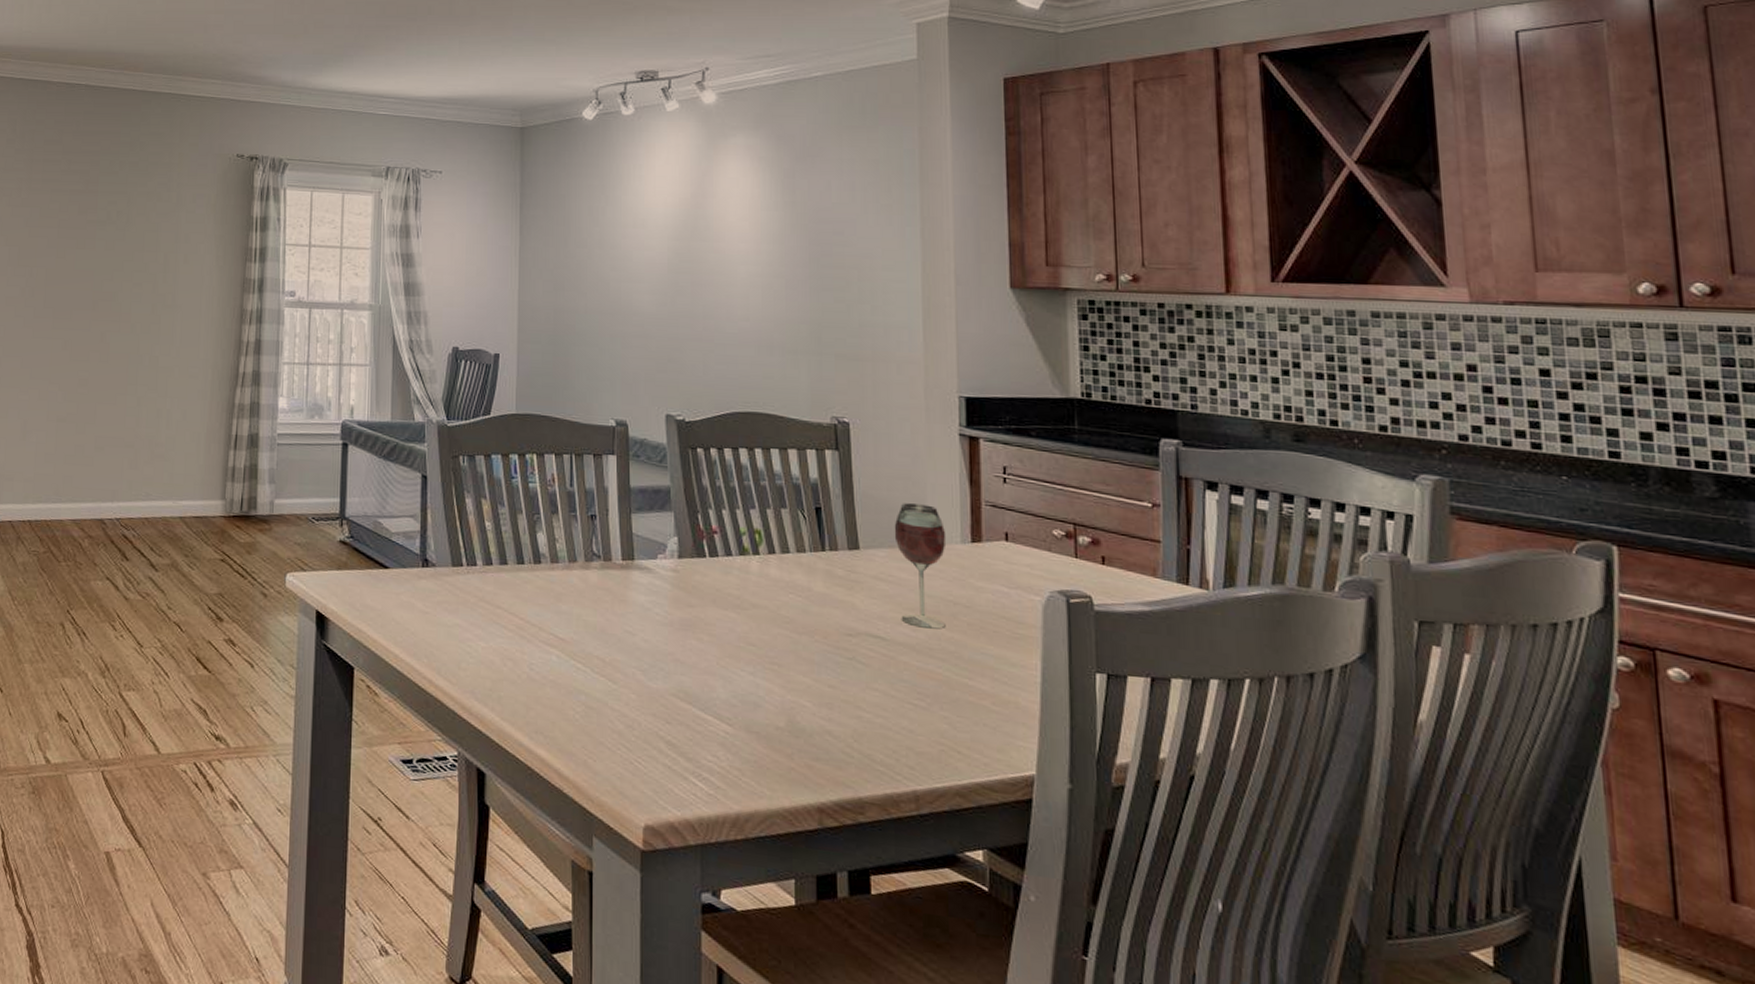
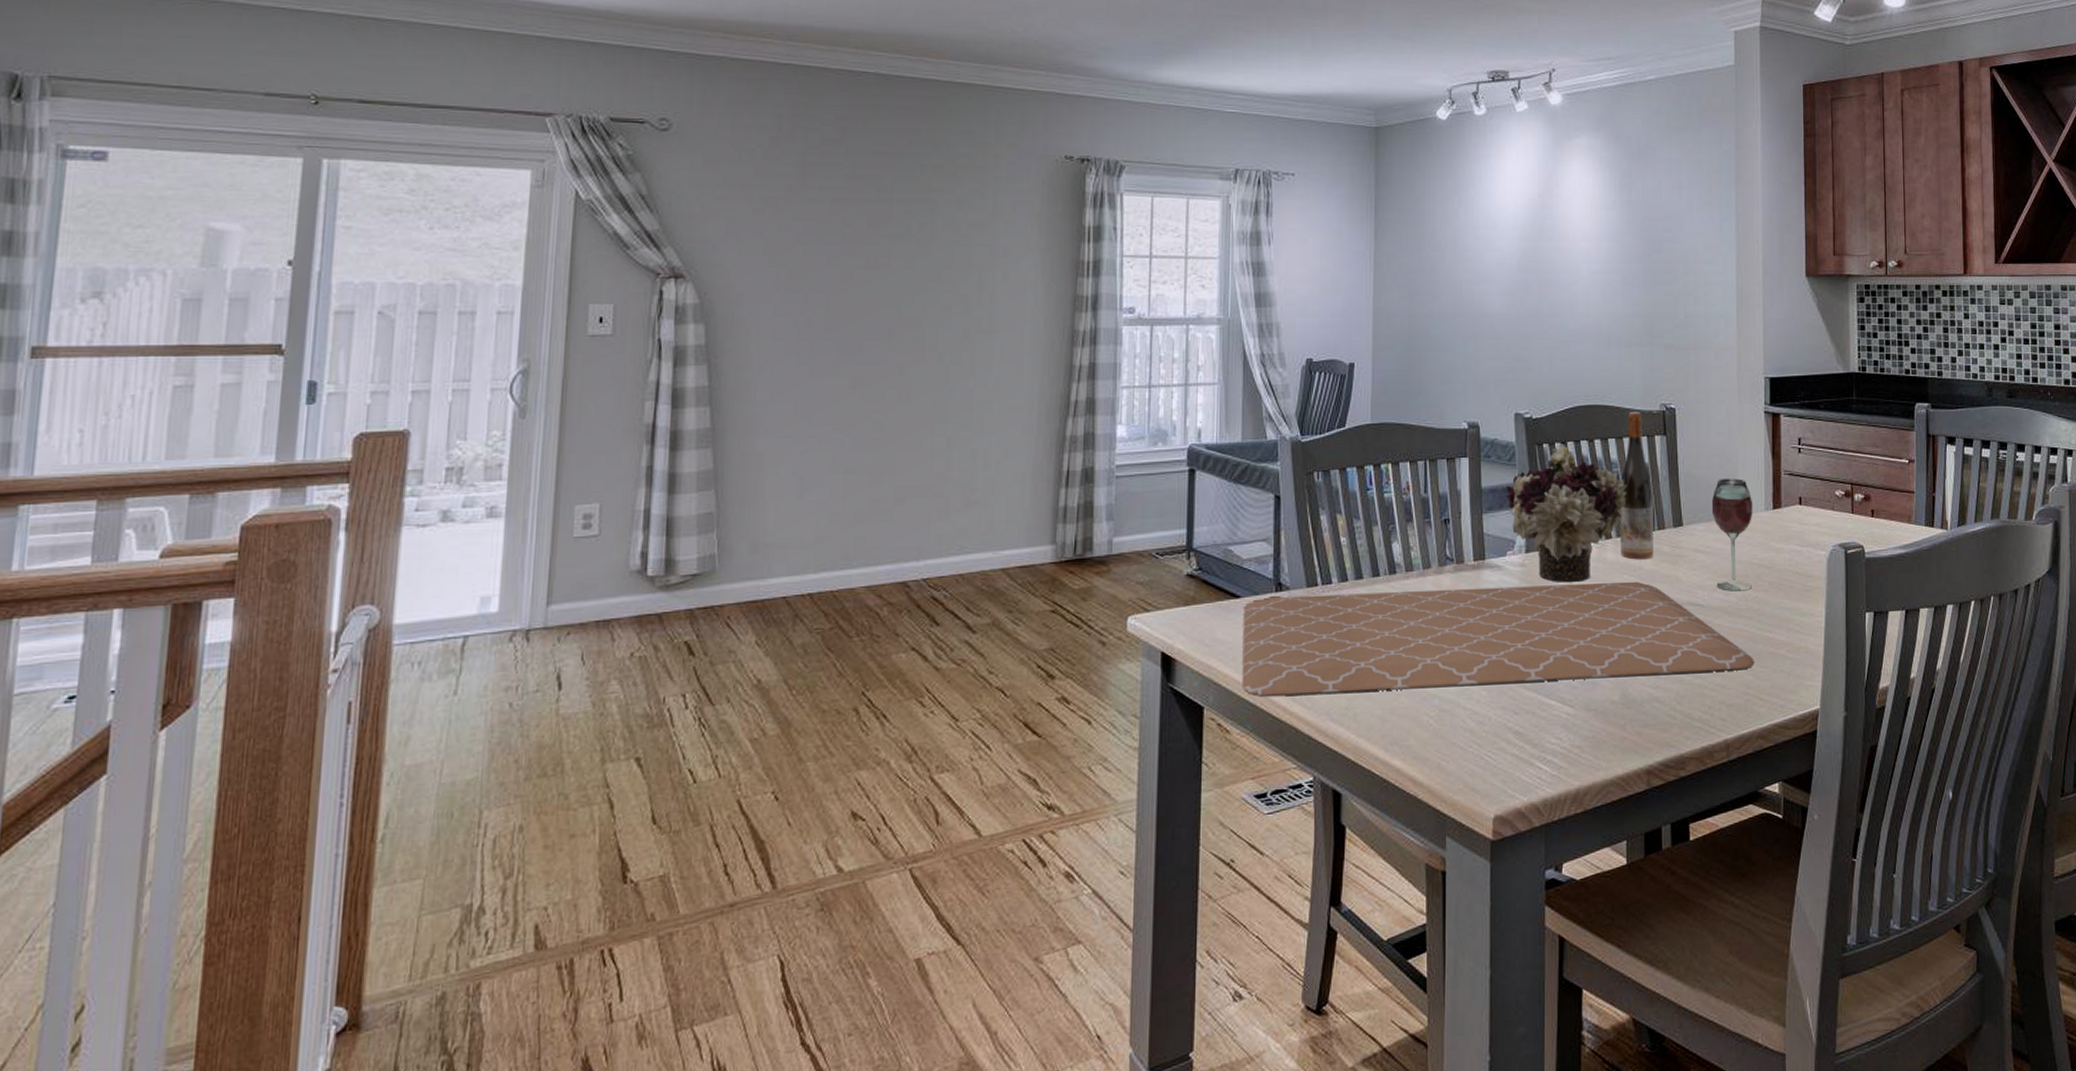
placemat: none [390,572,950,717] -> present [1242,581,1754,697]
flower arrangement: none [656,449,793,595] -> present [1505,443,1627,582]
wine bottle: none [784,423,826,581] -> present [1619,412,1655,560]

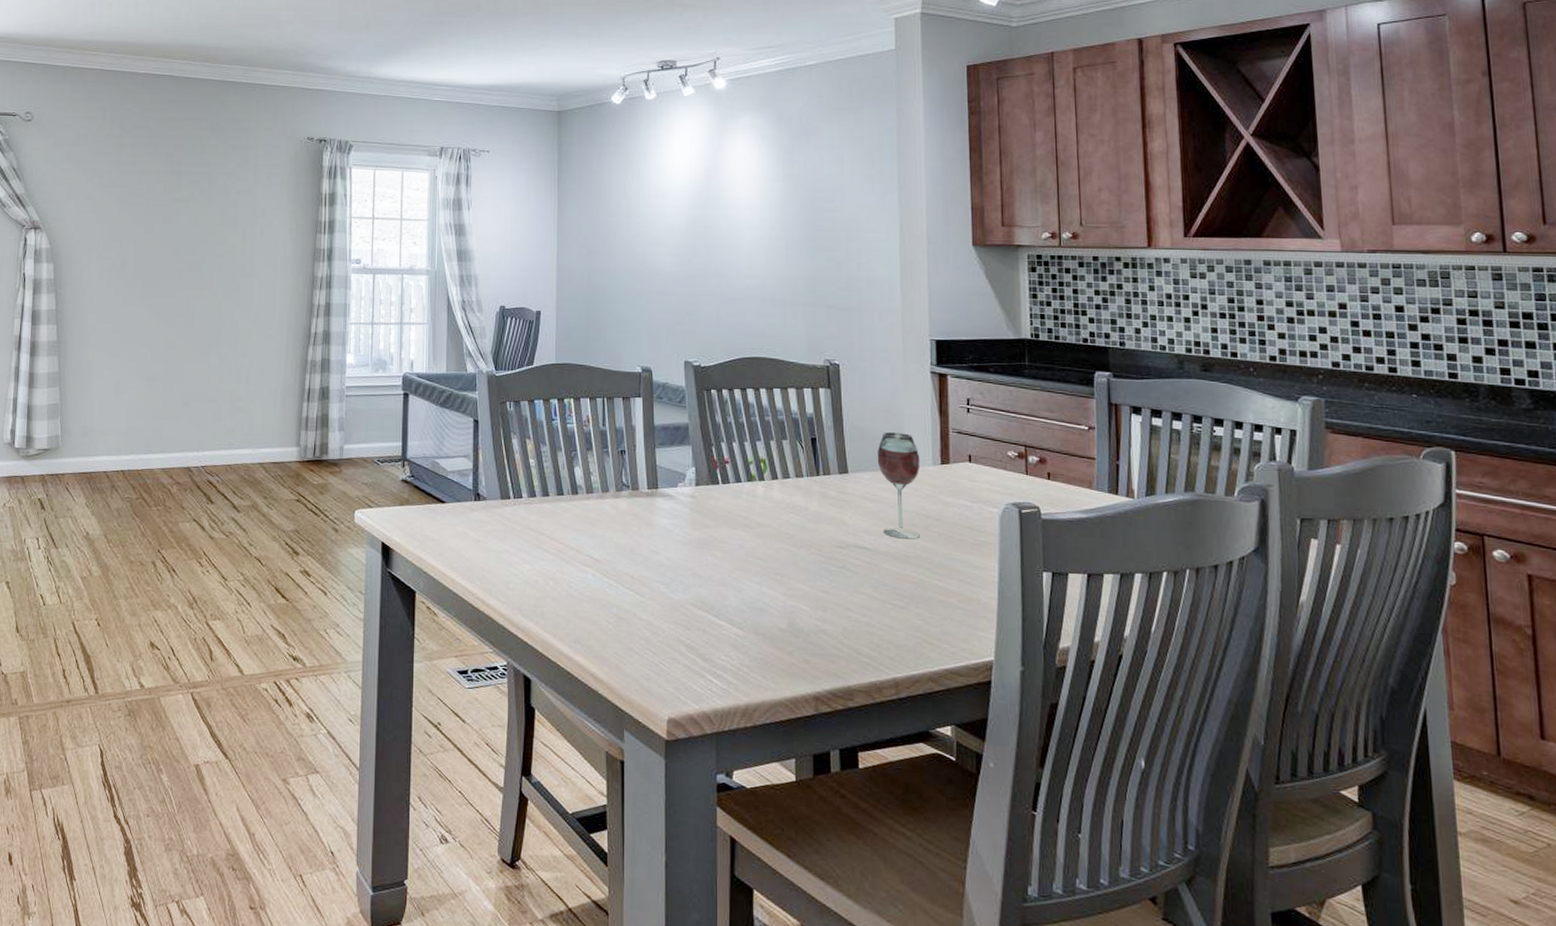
placemat: present [1242,581,1754,697] -> none [447,505,923,614]
flower arrangement: present [1505,443,1627,582] -> none [676,390,792,516]
wine bottle: present [1619,412,1655,560] -> none [785,365,820,502]

